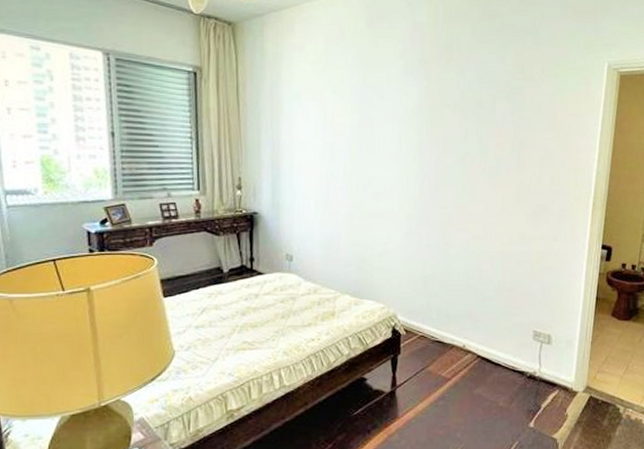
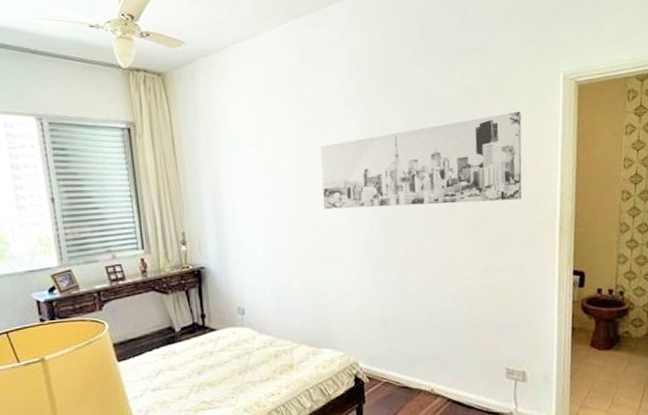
wall art: none [377,93,567,175] -> present [320,111,522,209]

